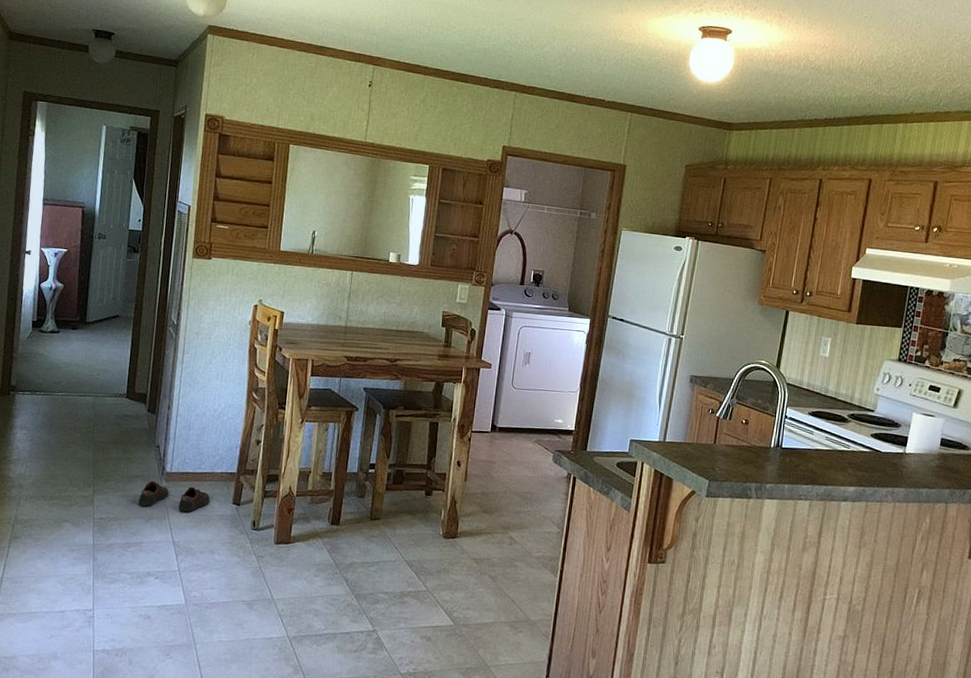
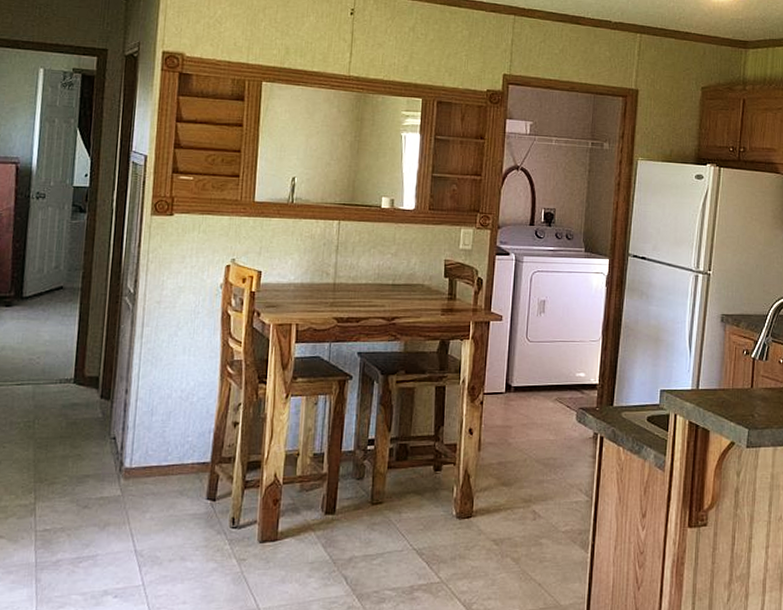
shoe: present [138,481,210,513] -> none [91,480,179,514]

